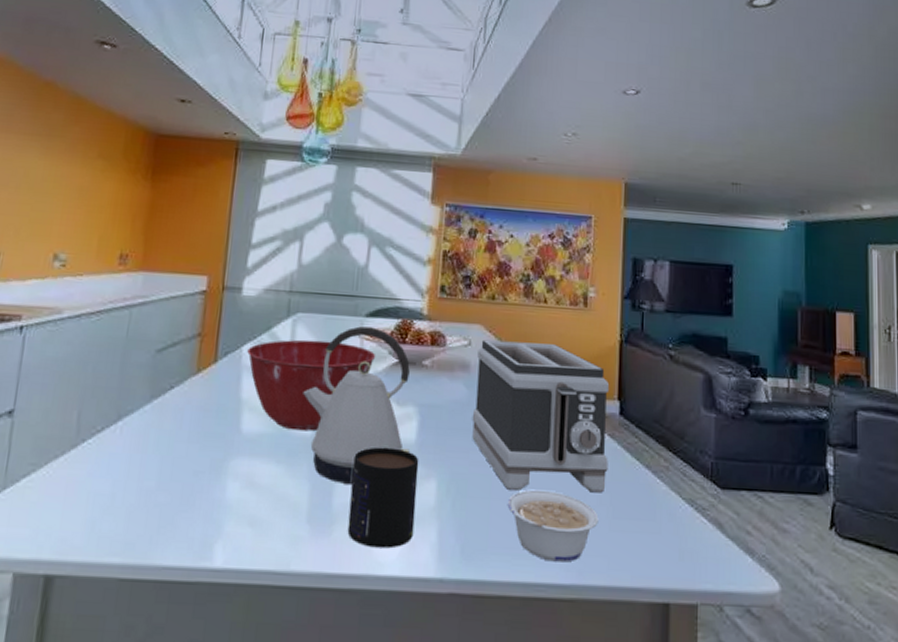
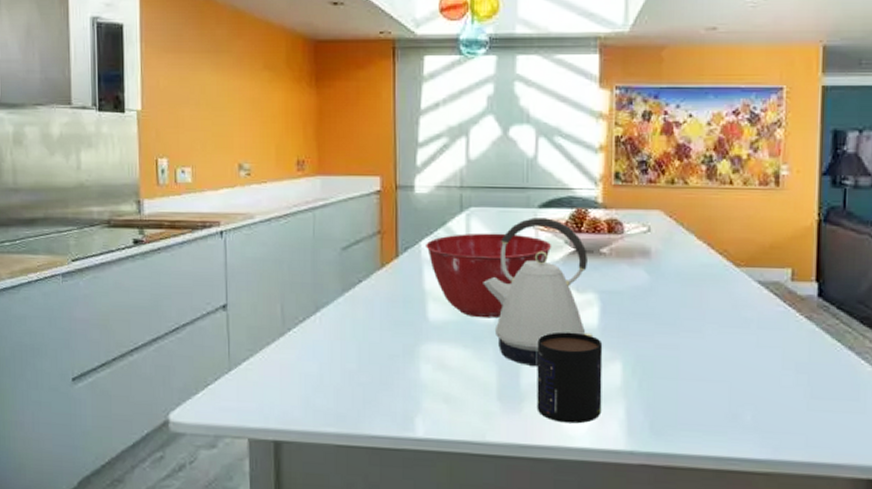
toaster: present [472,339,610,493] -> none [655,225,807,374]
legume: present [507,489,599,563] -> none [696,371,795,439]

